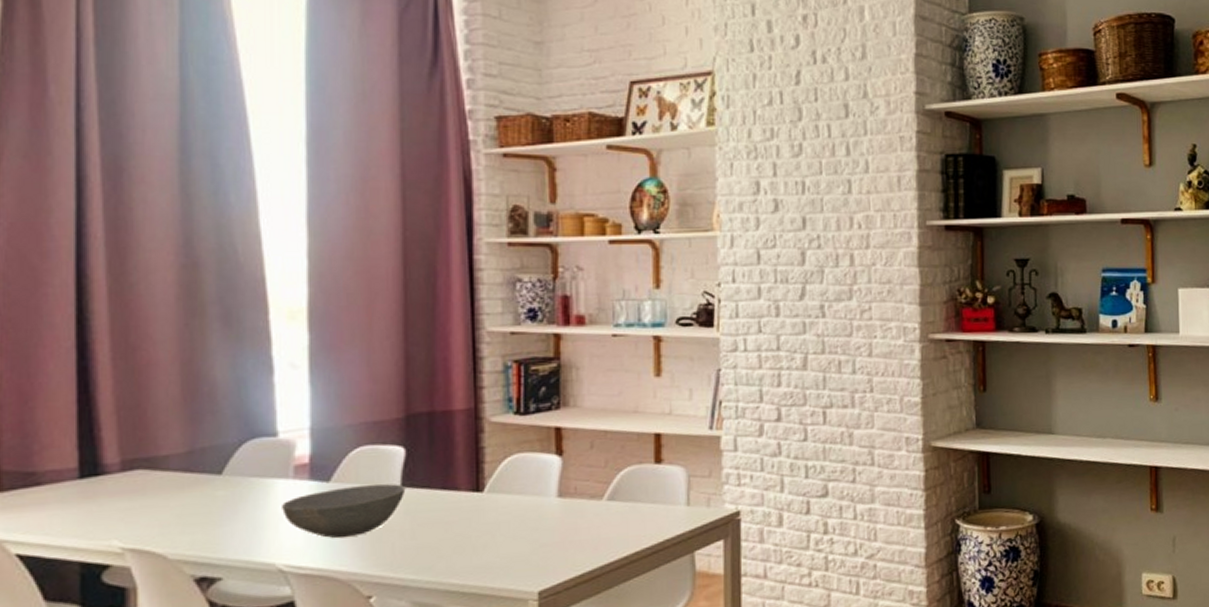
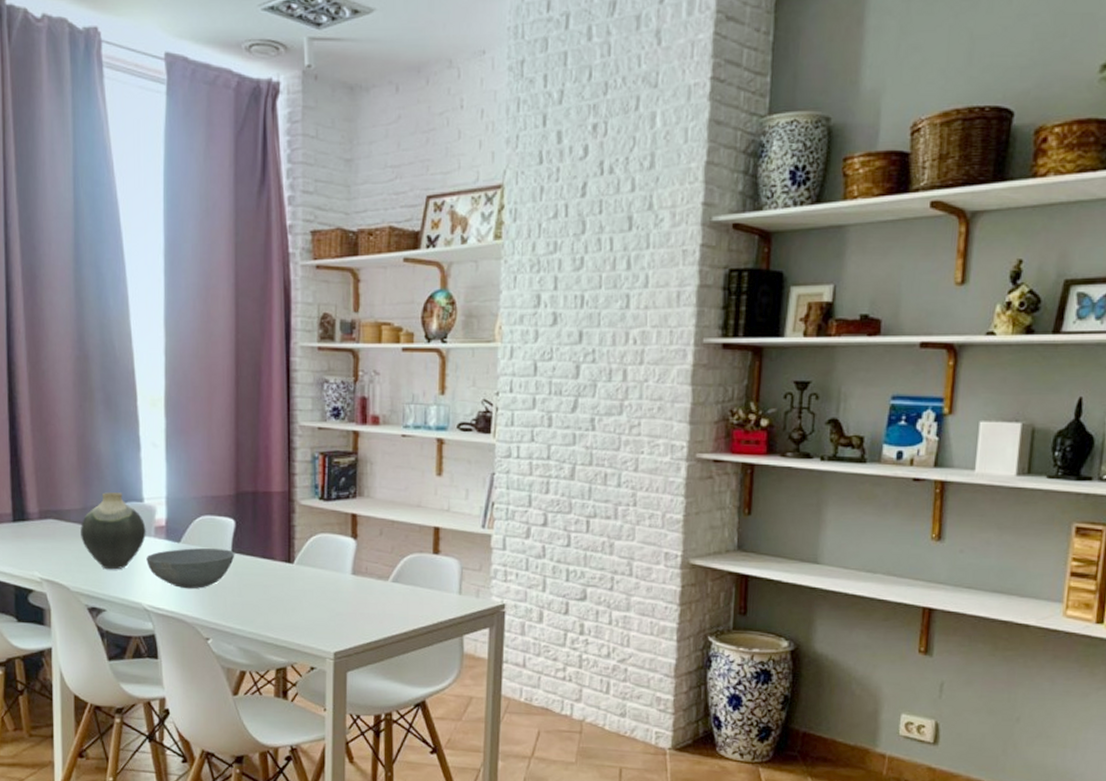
vase: none [185,427,281,527] -> present [81,492,146,570]

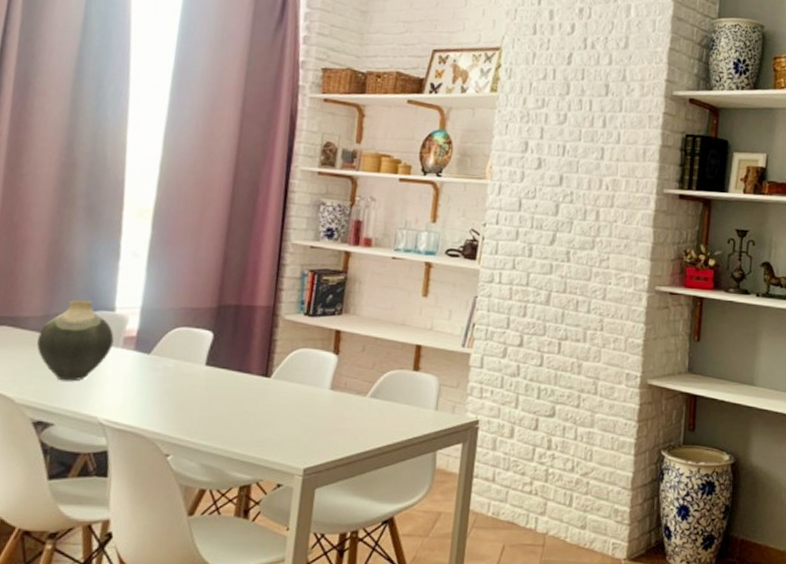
bowl: present [146,547,235,589] -> none [109,360,210,403]

